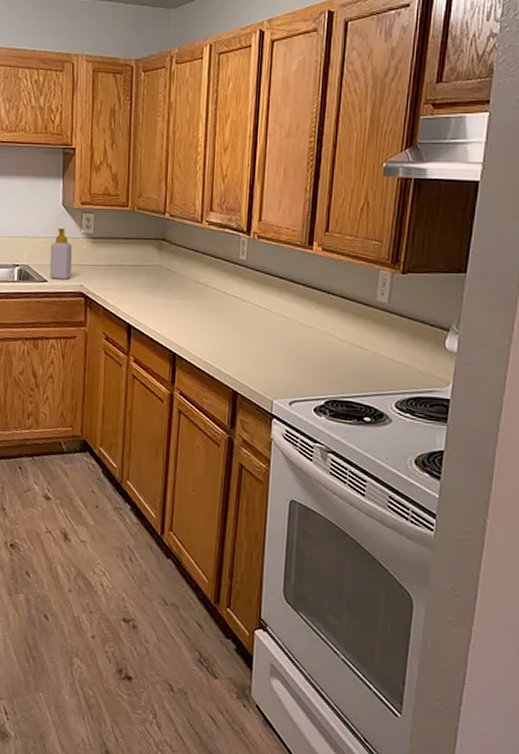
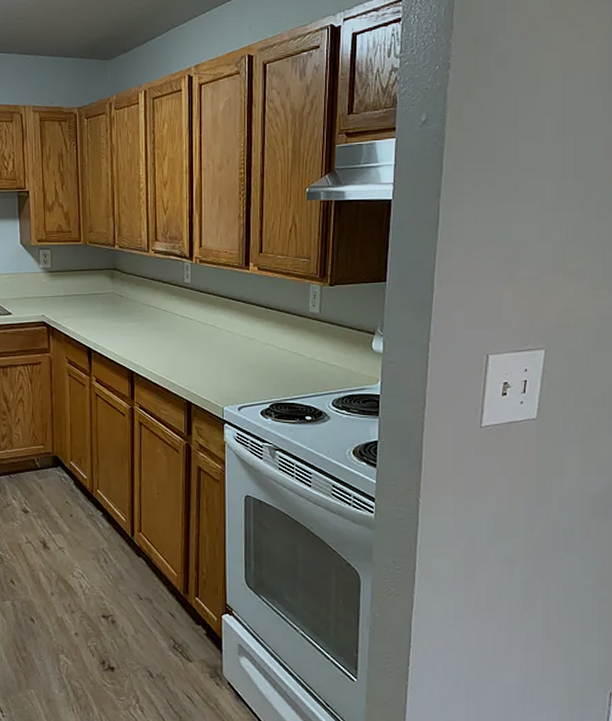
soap bottle: present [49,227,73,280] -> none [12,264,34,311]

